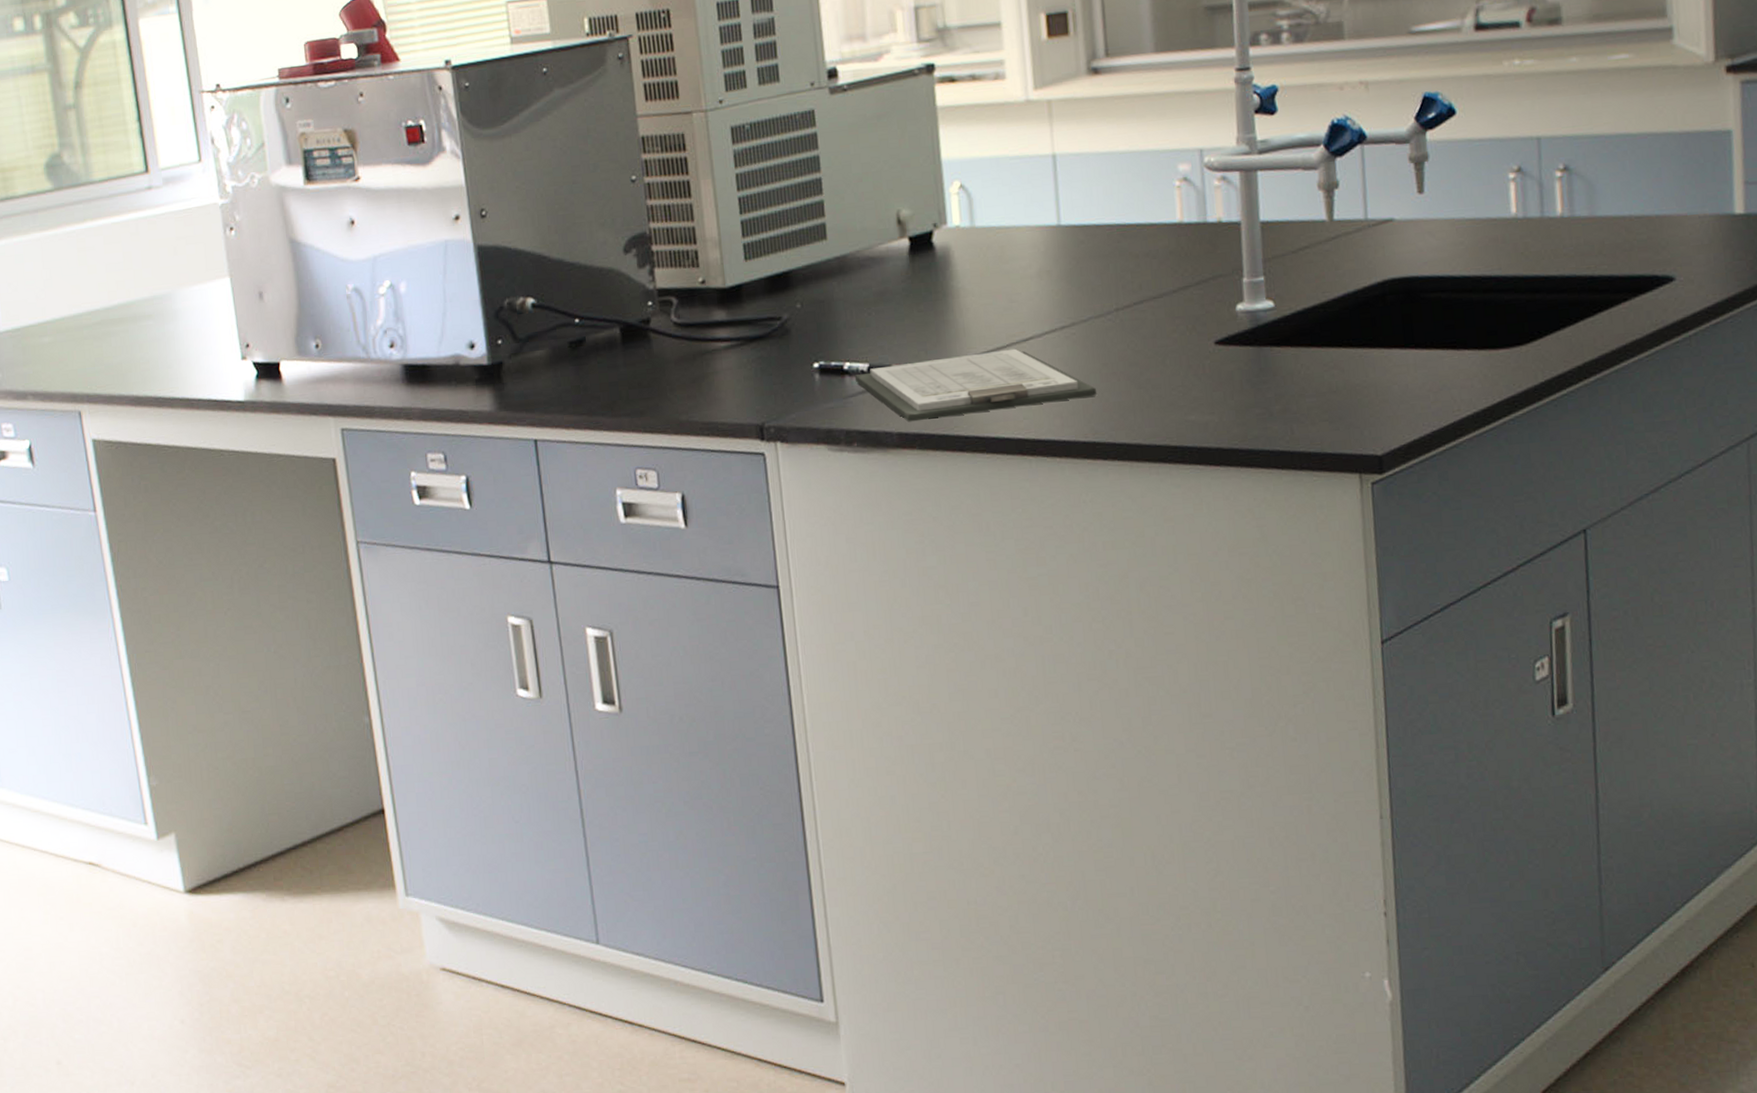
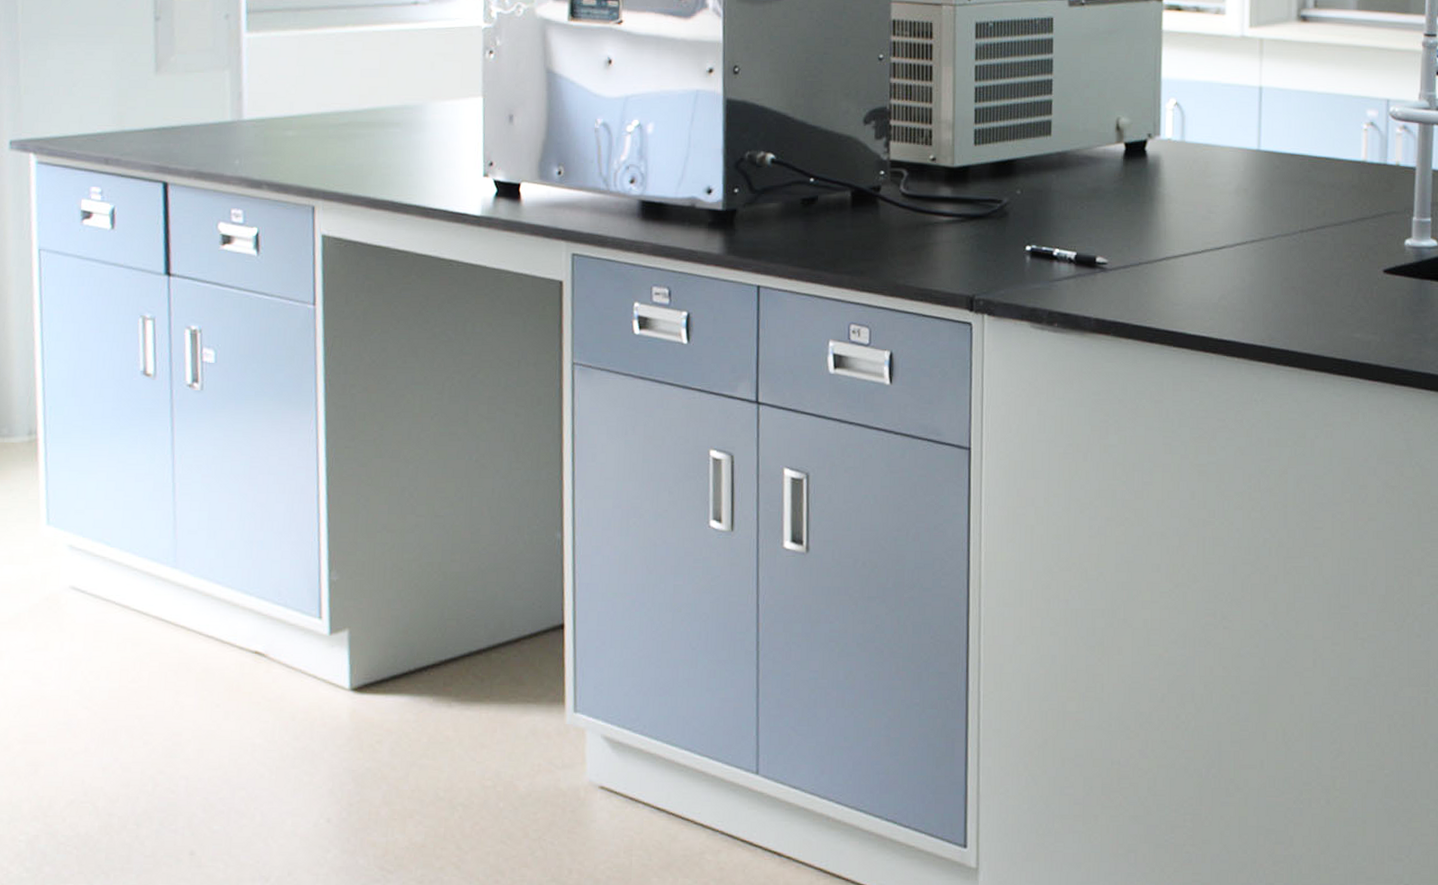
clipboard: present [854,348,1096,422] -> none [1062,254,1276,310]

